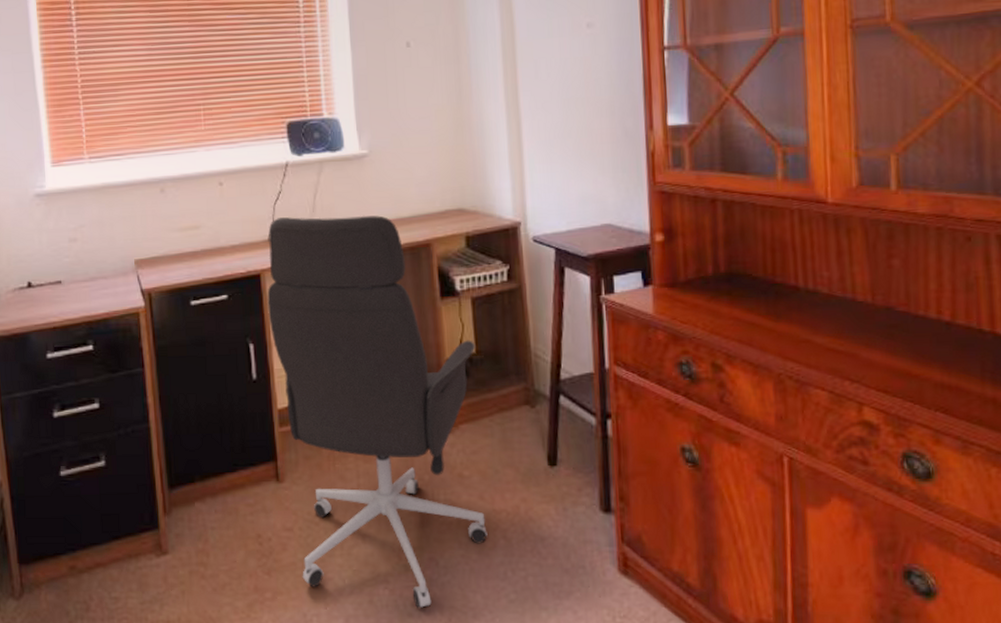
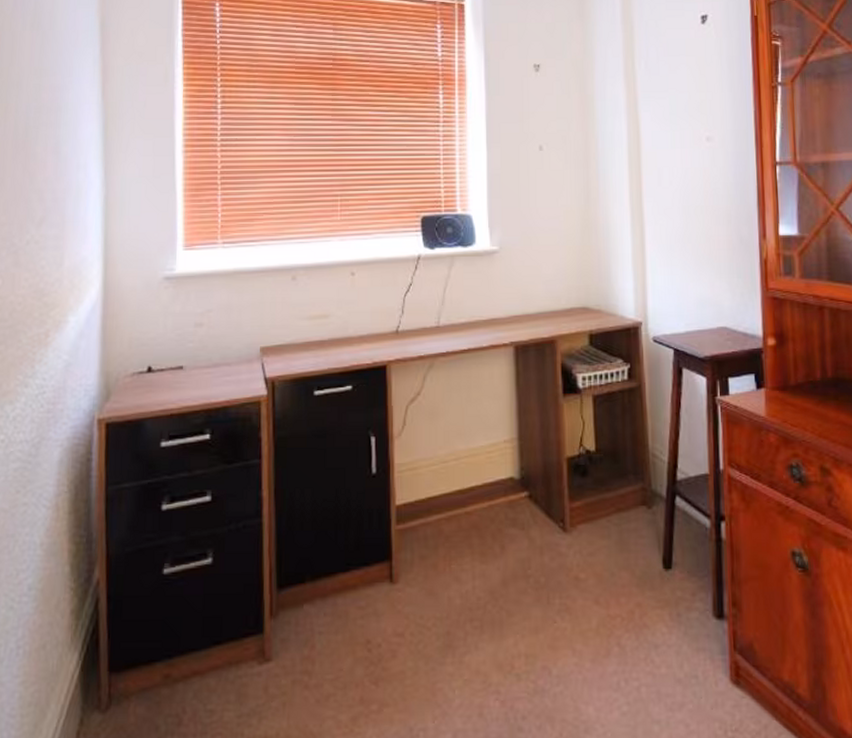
office chair: present [267,215,488,609] -> none [392,309,602,723]

